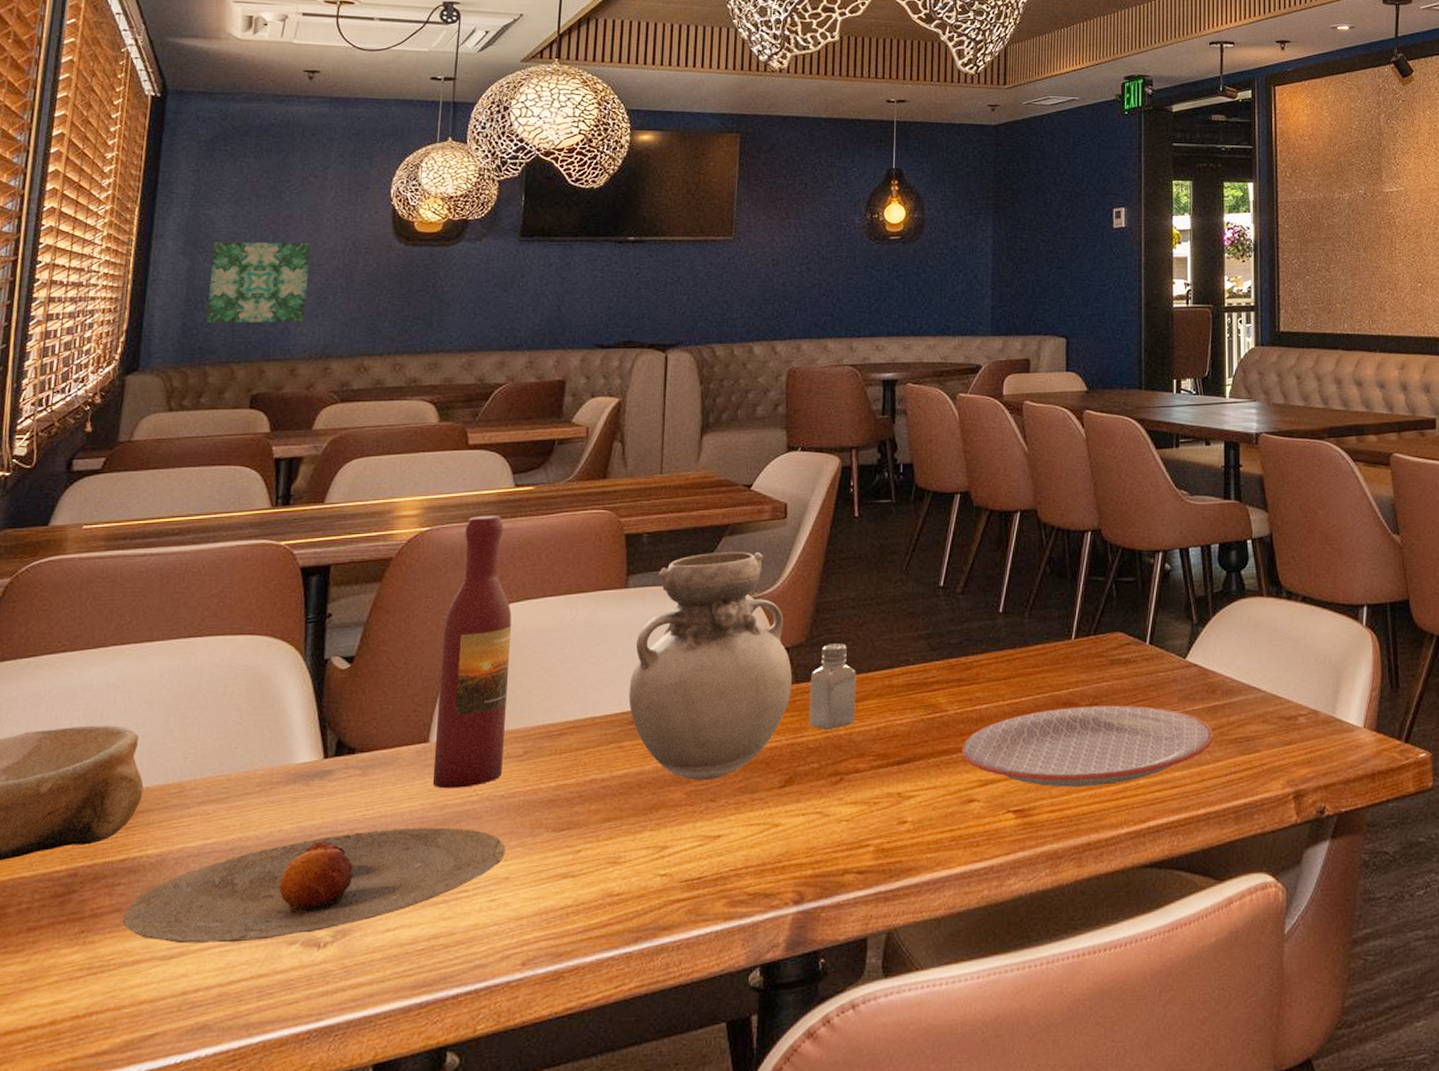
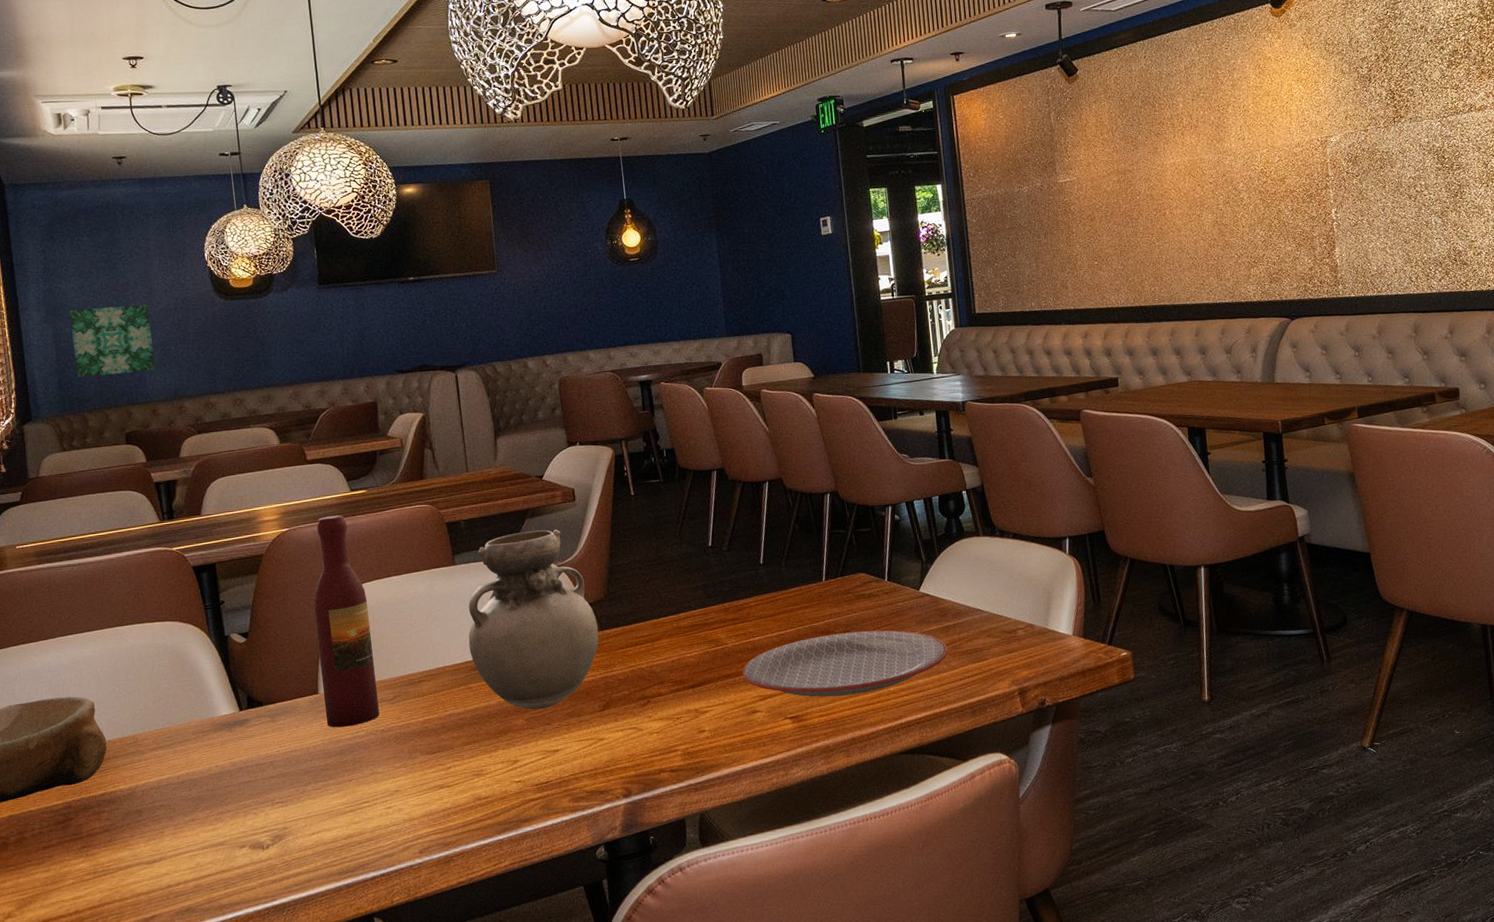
plate: present [122,827,506,944] -> none [111,756,393,852]
saltshaker: present [809,643,857,731] -> none [613,597,654,666]

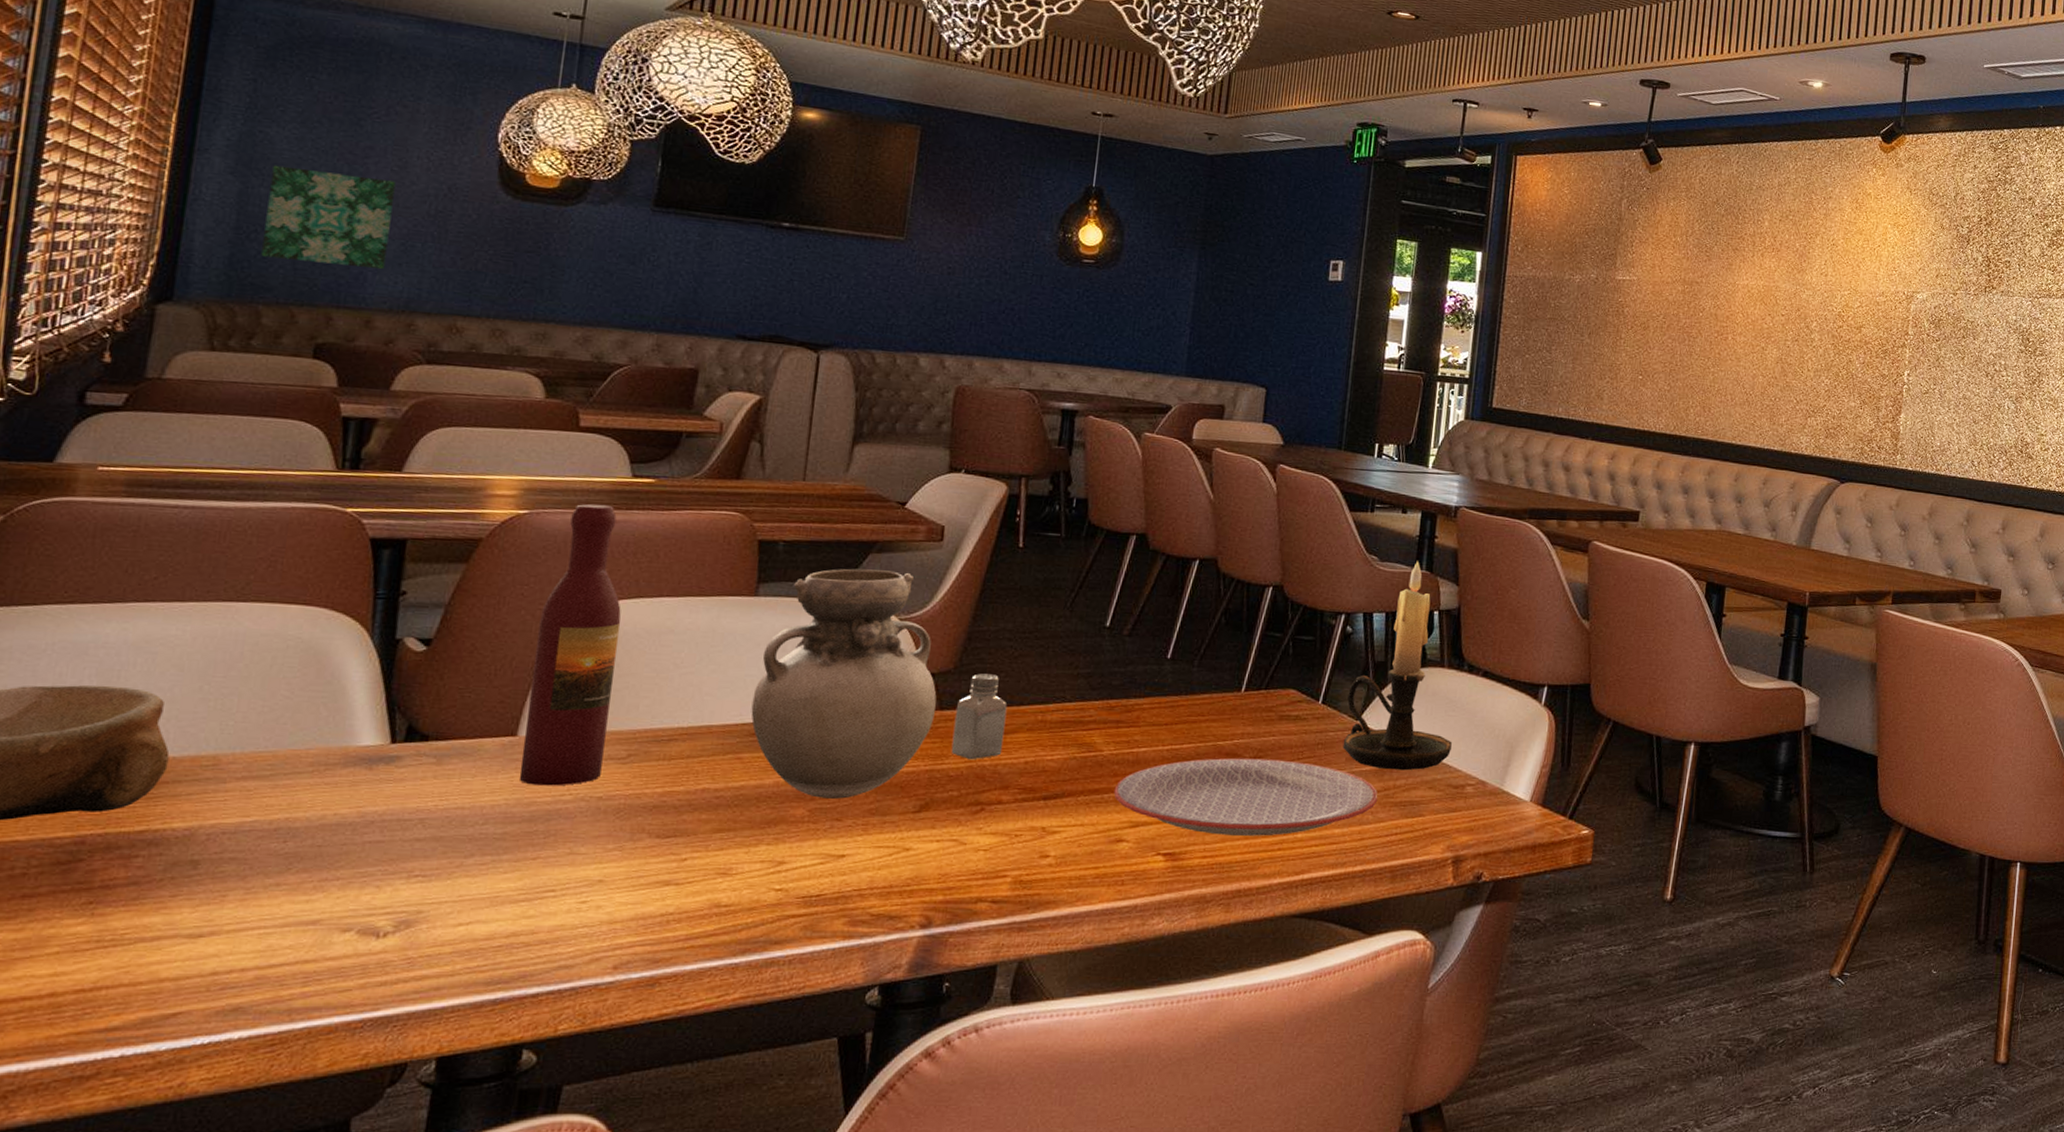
saltshaker: none [613,597,654,666] -> present [951,673,1007,760]
candle holder: none [907,452,999,626] -> present [1342,561,1452,771]

